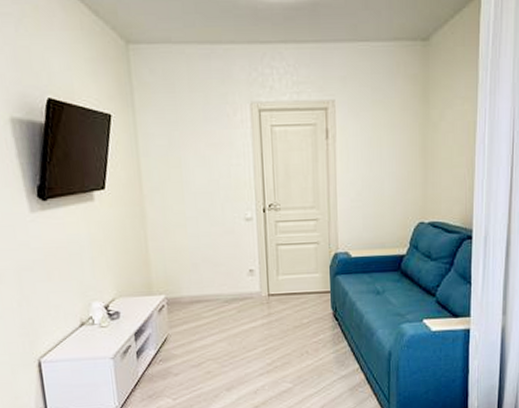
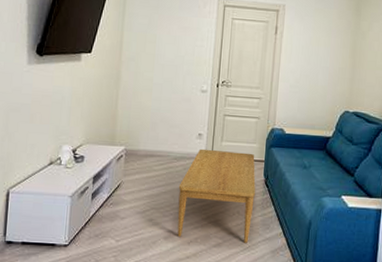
coffee table: none [234,284,325,386] -> present [177,148,256,243]

